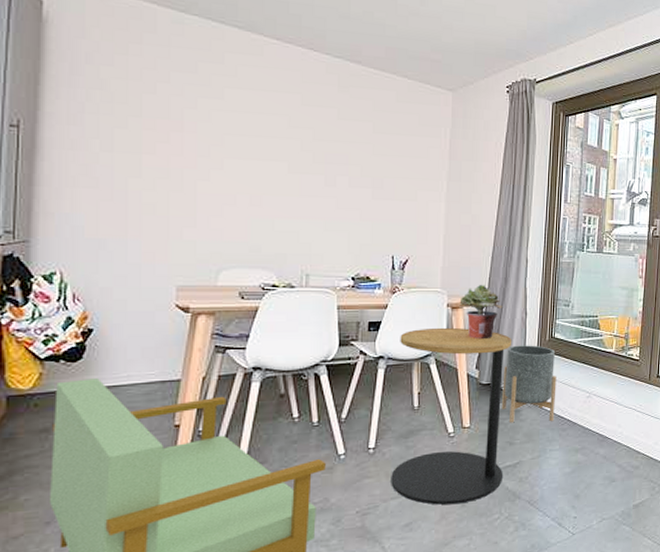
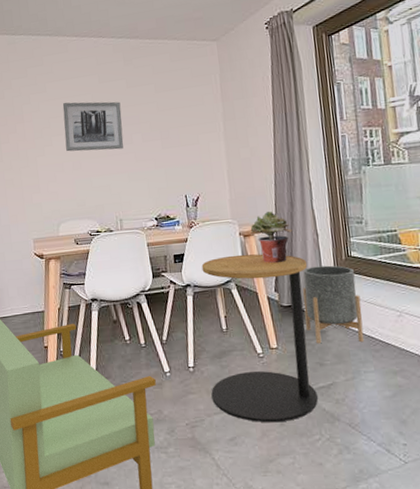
wall art: none [243,118,326,191] -> present [62,101,124,152]

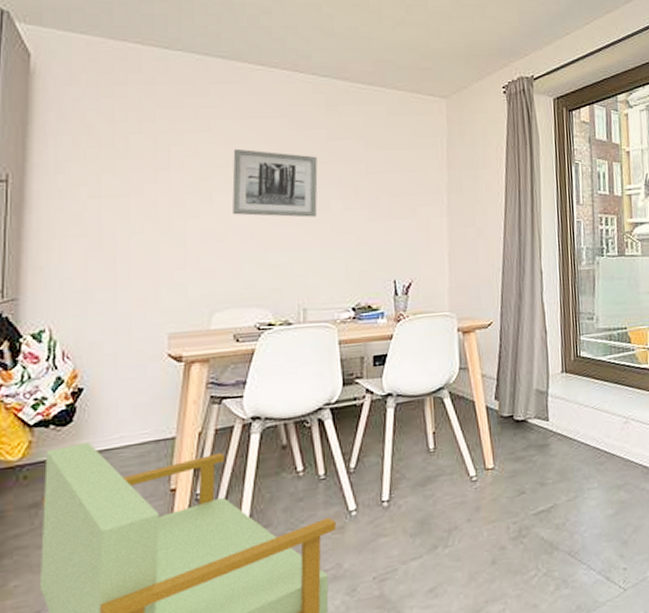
side table: present [201,254,318,423] -> none [408,354,536,564]
potted plant: present [250,211,293,263] -> none [471,304,519,365]
planter: present [303,265,365,344] -> none [526,367,589,460]

